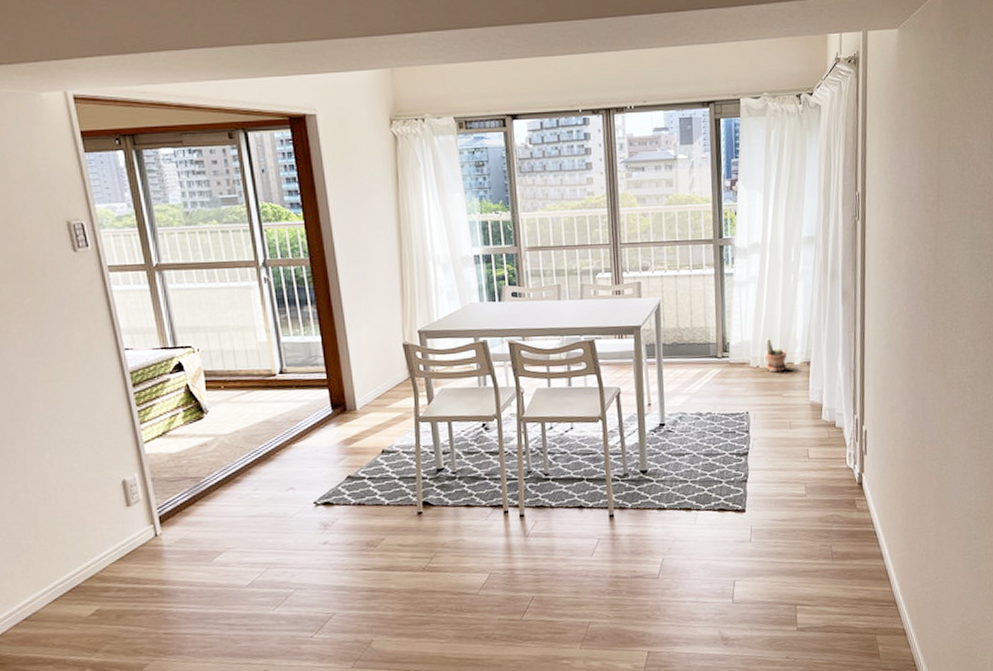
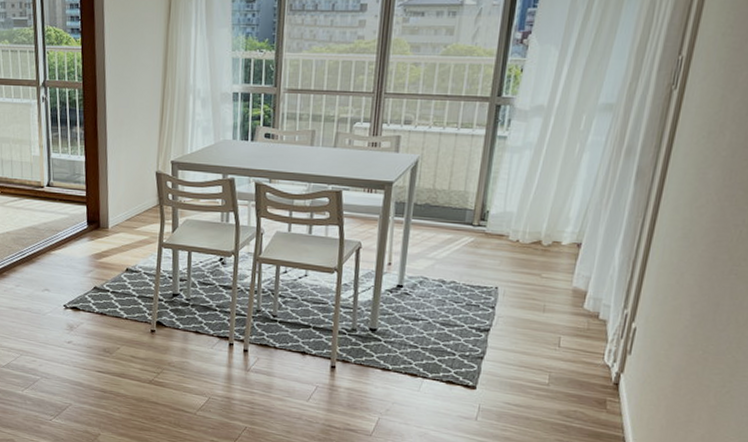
potted plant: present [765,338,787,373] -> none [527,212,555,251]

